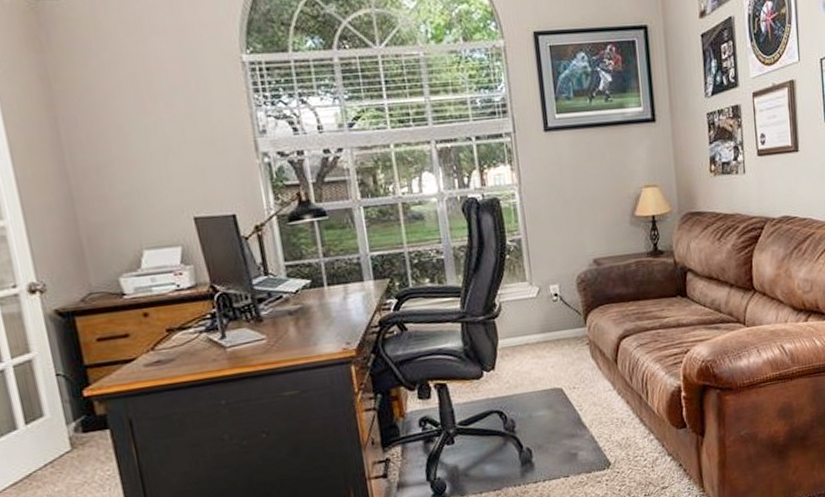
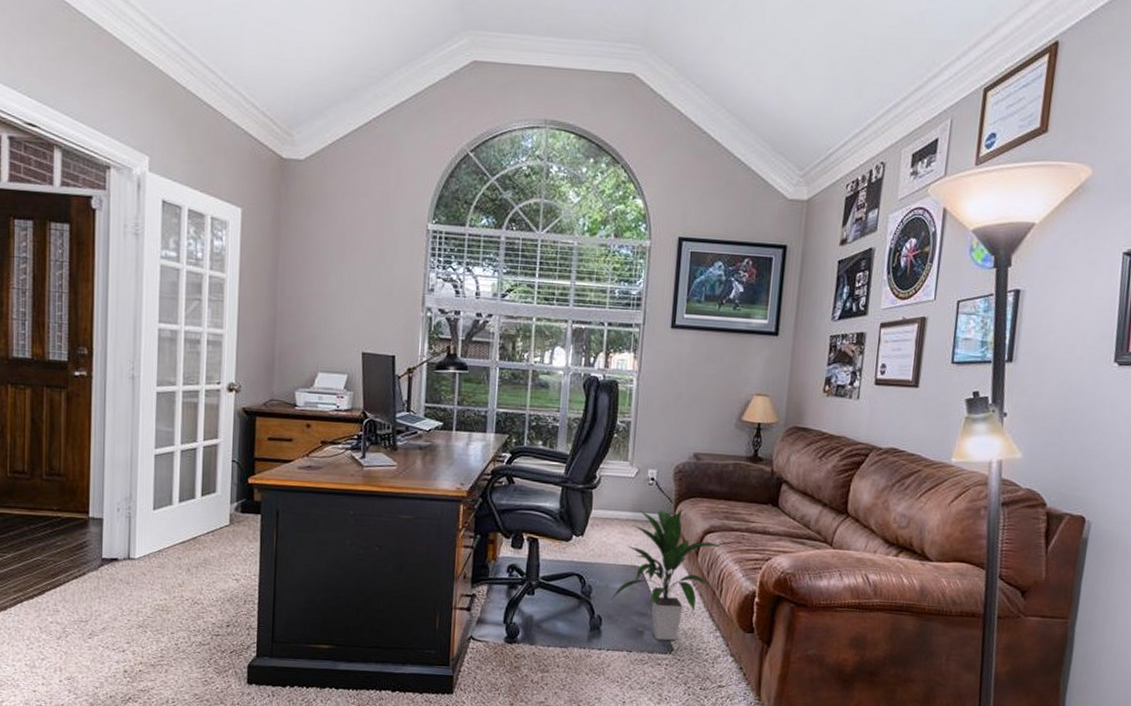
indoor plant: none [537,319,640,458] -> present [611,508,722,641]

